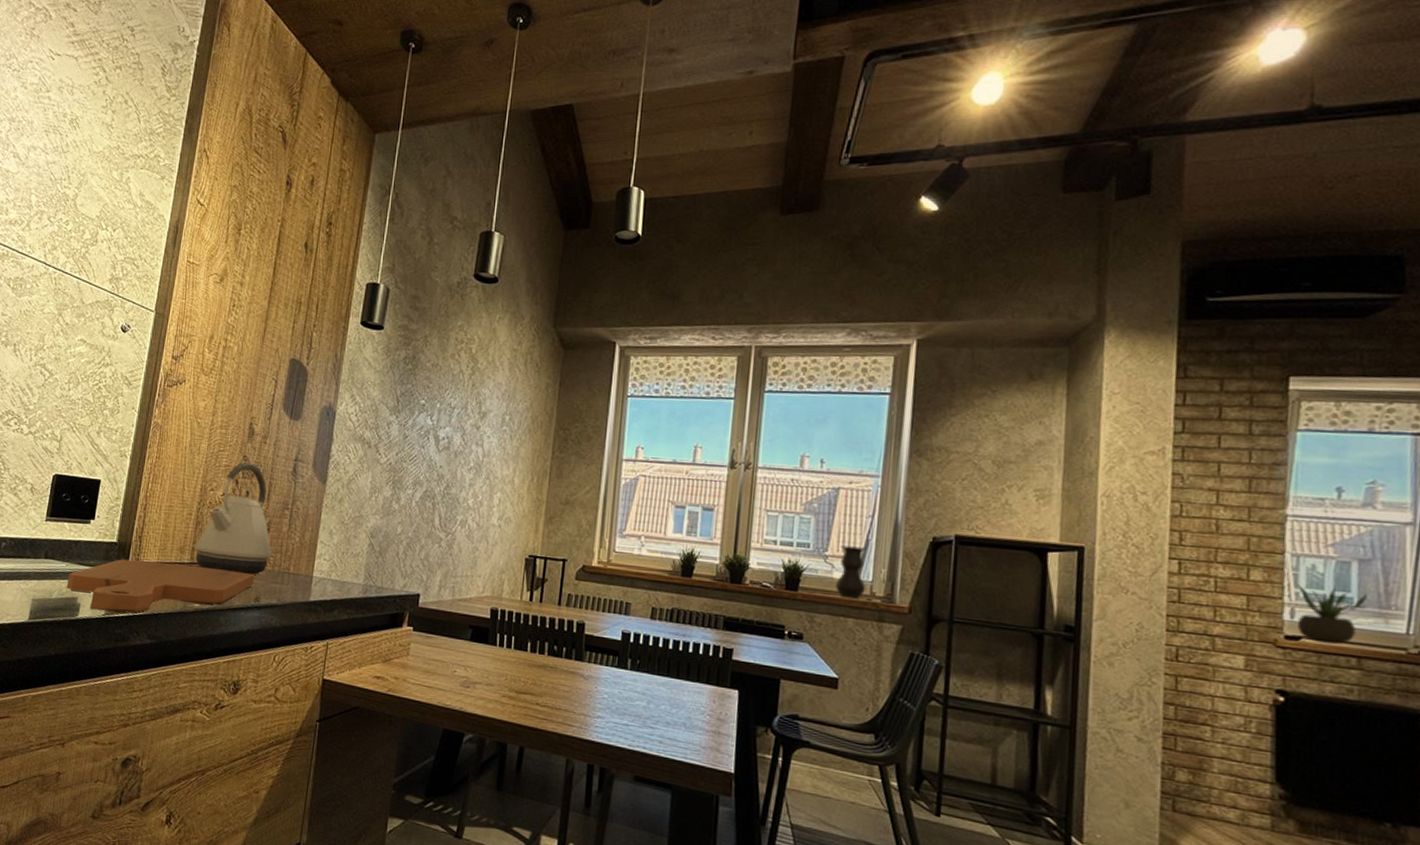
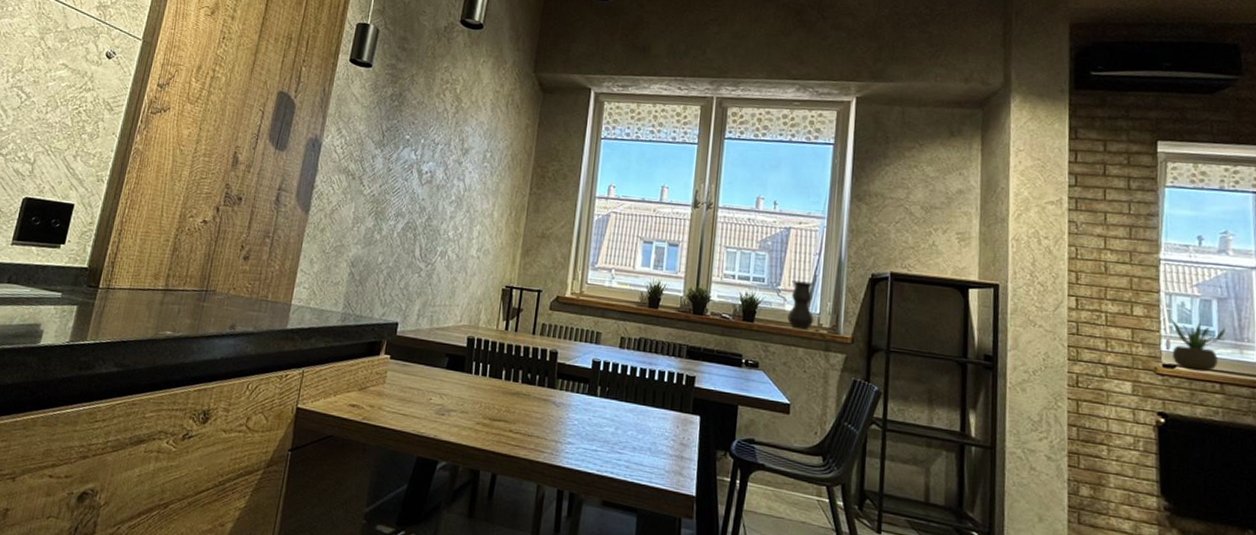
cutting board: present [66,559,255,613] -> none [29,284,232,341]
kettle: present [195,462,272,575] -> none [170,190,251,303]

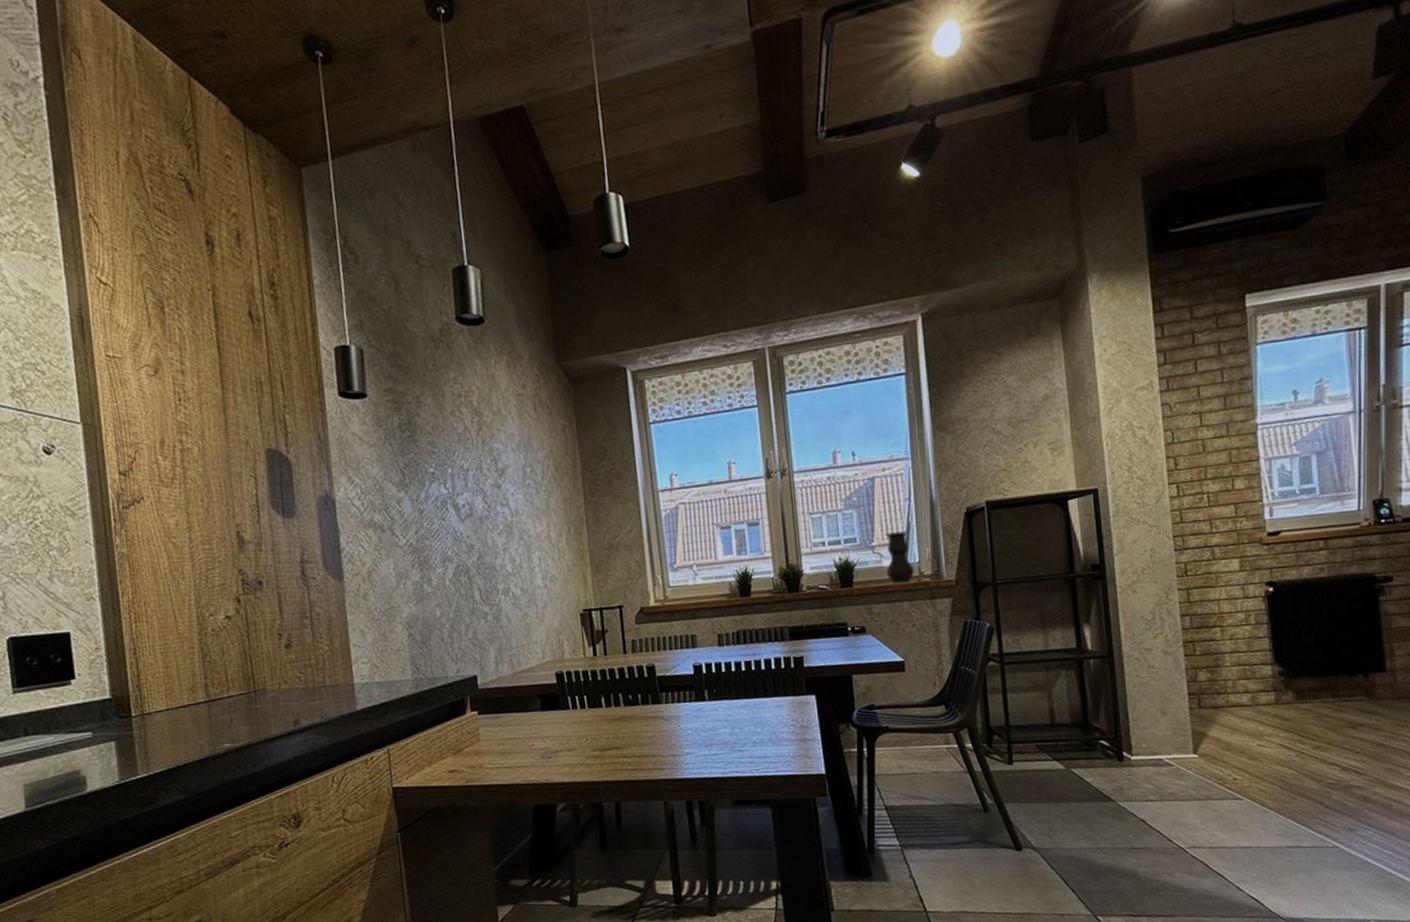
potted plant: present [1170,318,1227,372] -> none [1272,480,1327,534]

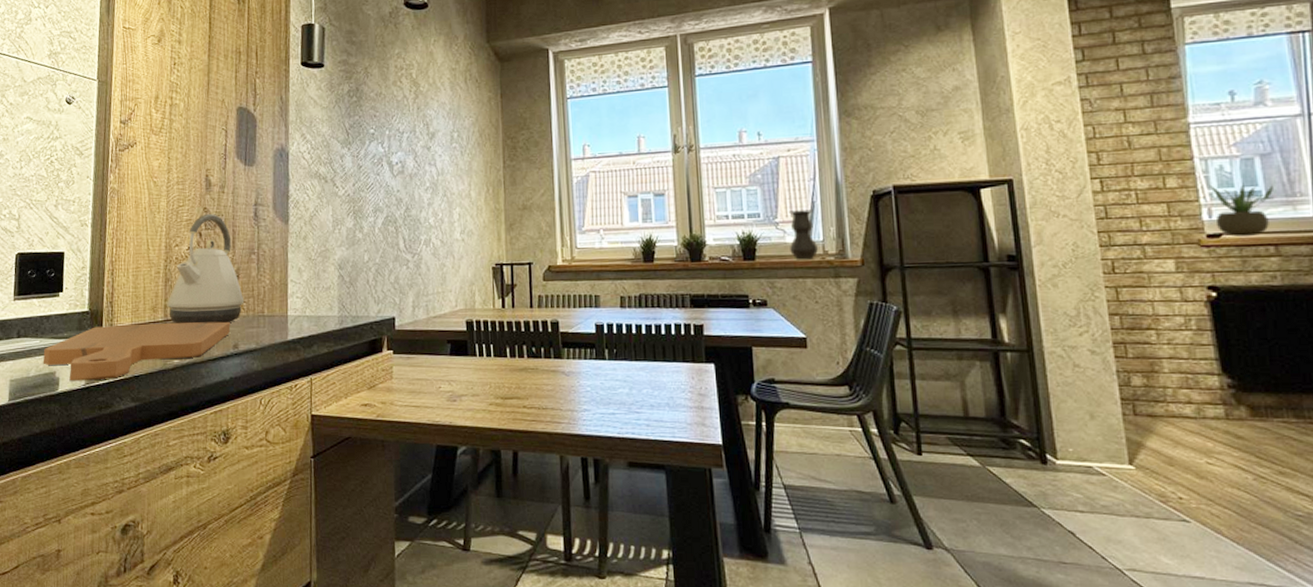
cutting board: none [61,696,288,779] -> present [43,321,231,381]
kettle: none [207,576,302,704] -> present [167,214,245,324]
potted plant: none [1272,480,1327,534] -> present [1209,182,1275,237]

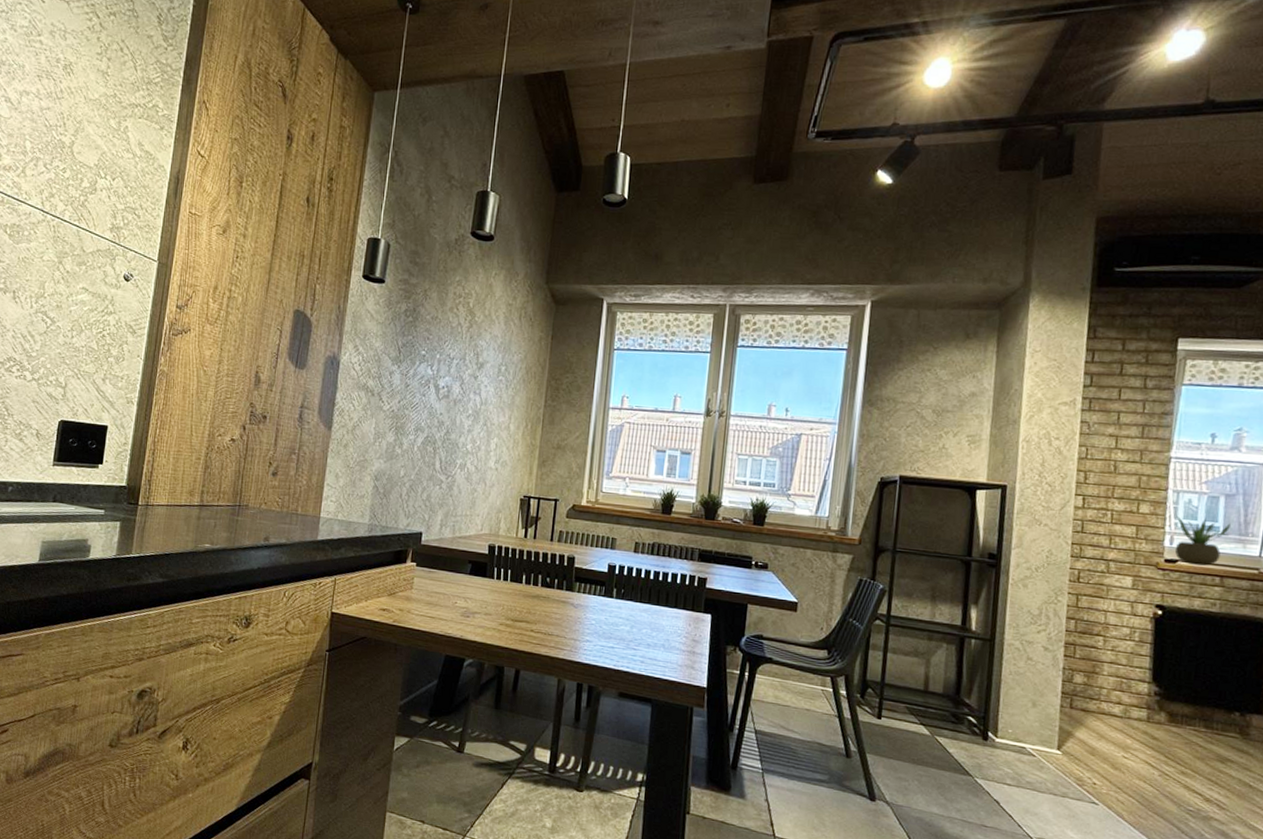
cutting board: present [43,321,231,381] -> none [76,502,264,554]
kettle: present [167,214,245,324] -> none [204,409,280,516]
vase: present [789,209,819,260] -> none [797,485,823,533]

